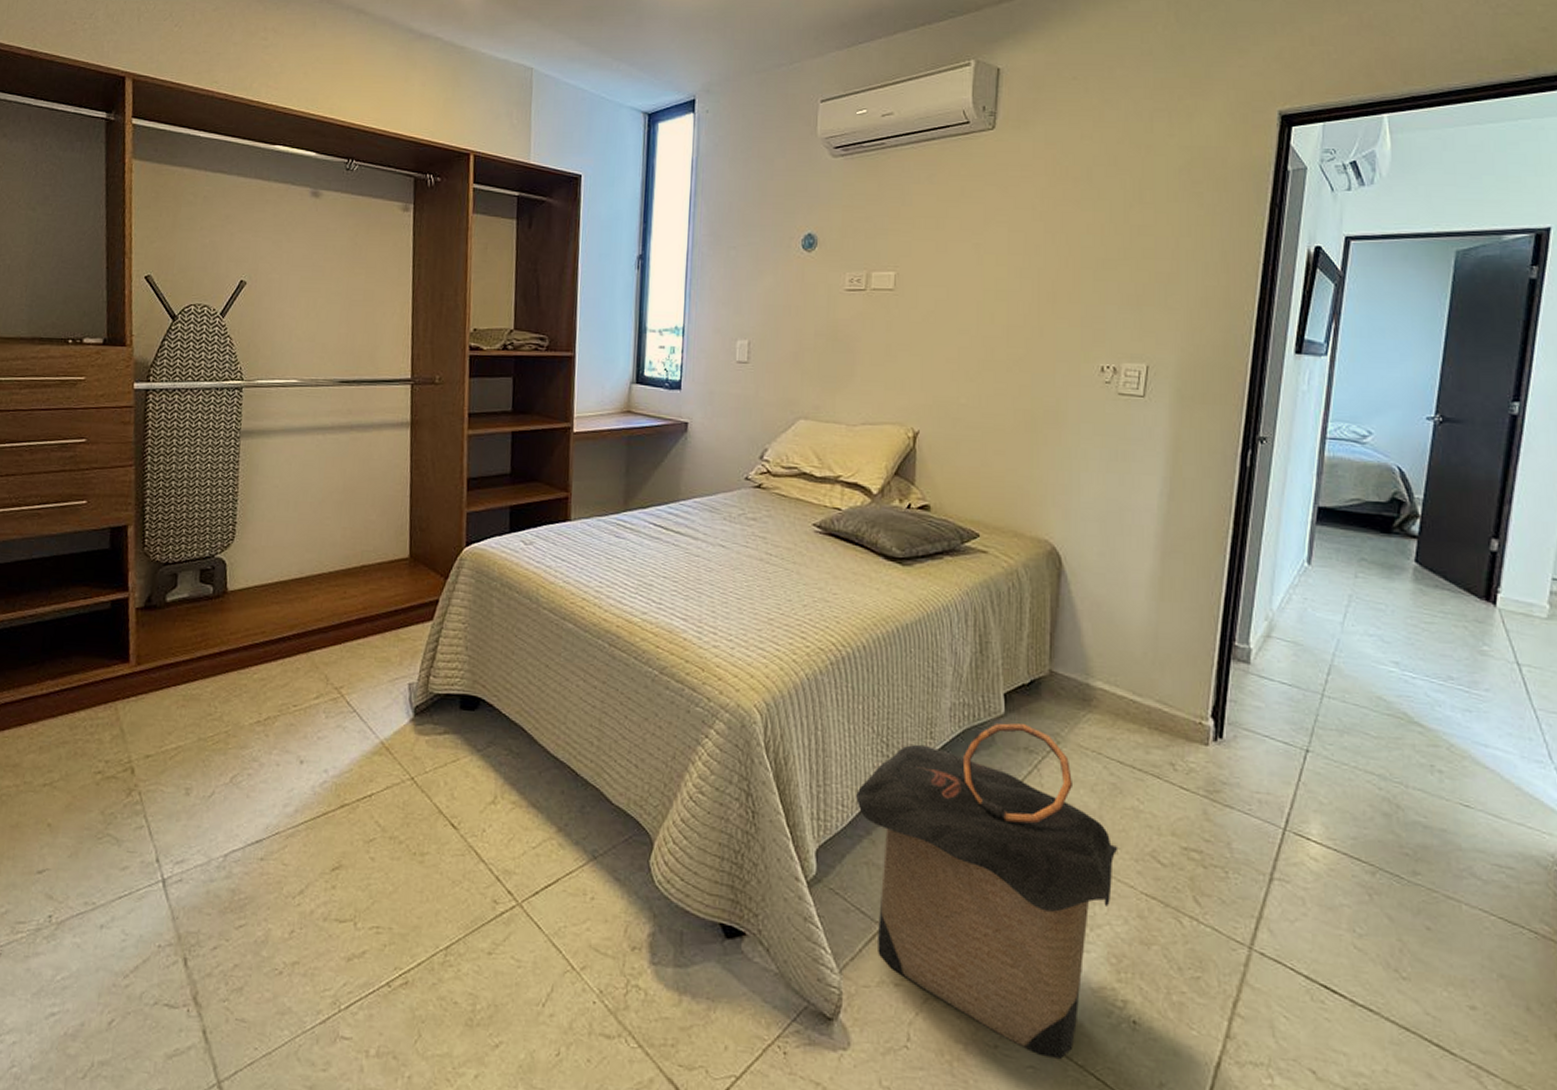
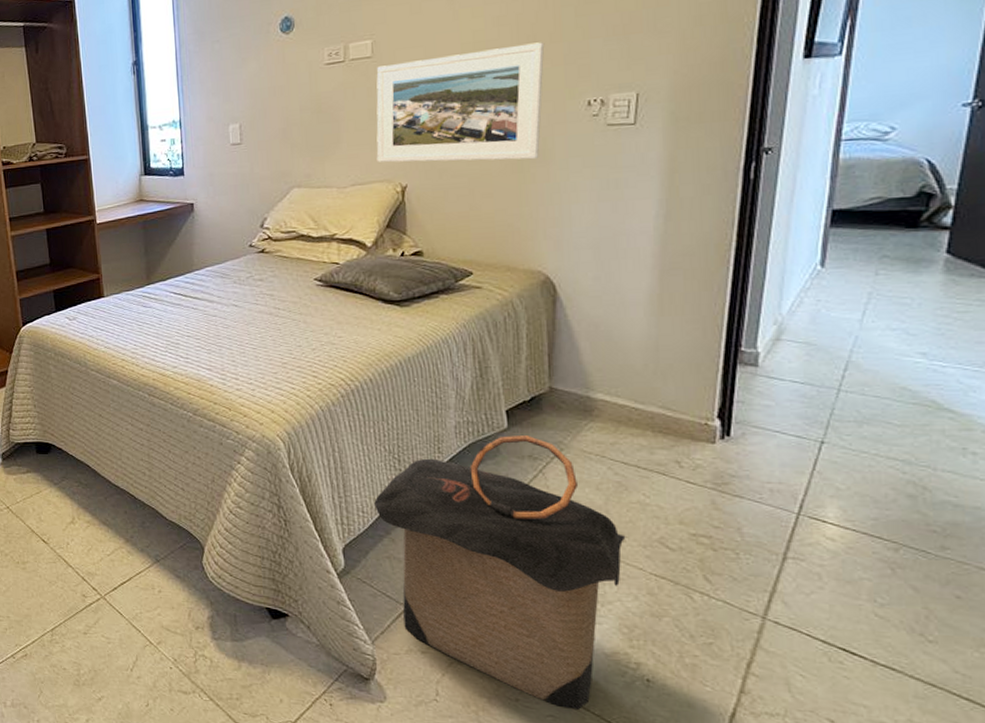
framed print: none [890,300,1064,420] -> present [376,42,545,162]

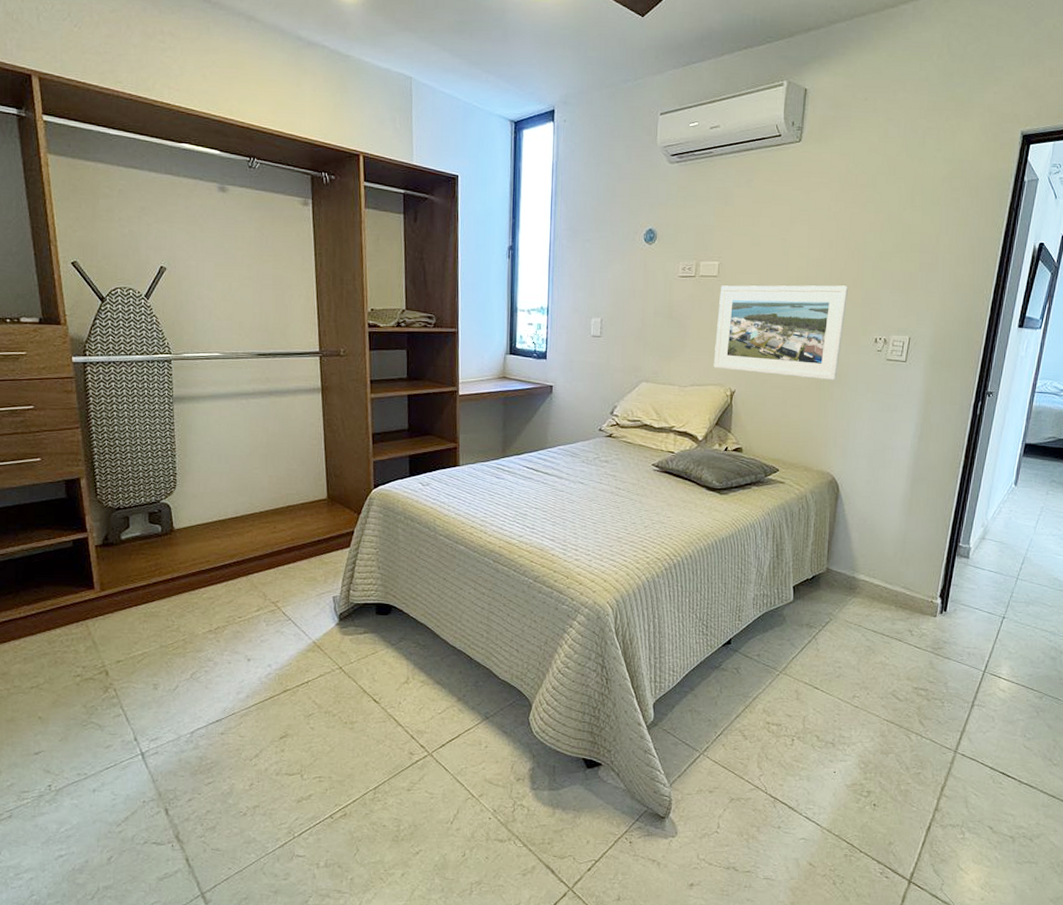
laundry hamper: present [374,436,626,709] -> none [683,607,870,832]

